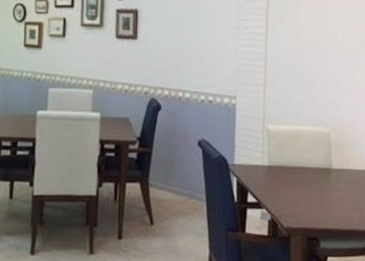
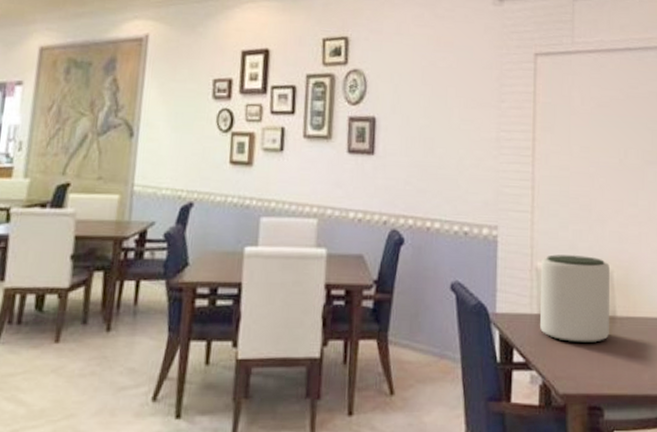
plant pot: none [270,119,329,189] -> present [540,254,611,344]

